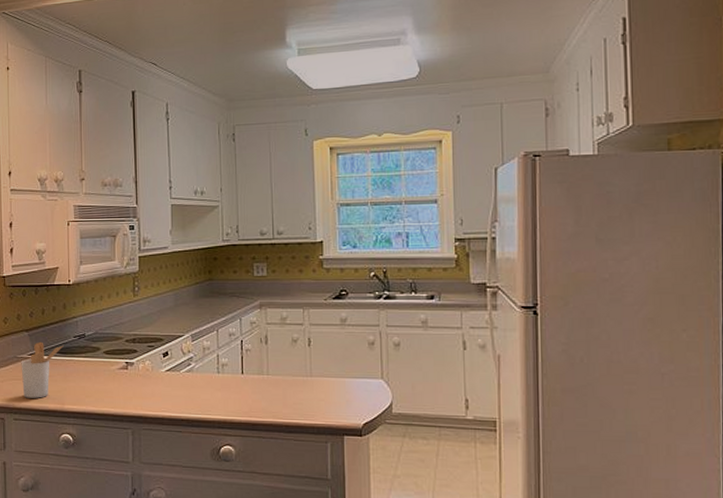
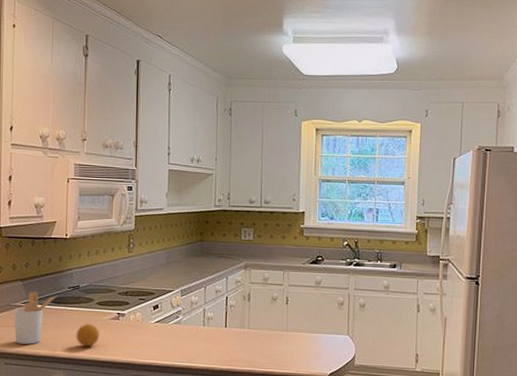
fruit: none [84,374,109,400] -> present [76,323,100,347]

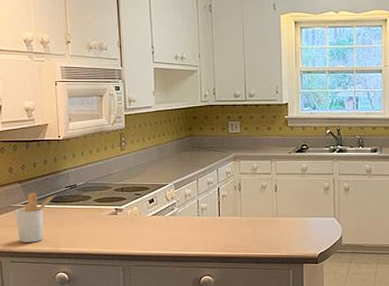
fruit: present [76,323,100,347] -> none [77,219,100,242]

